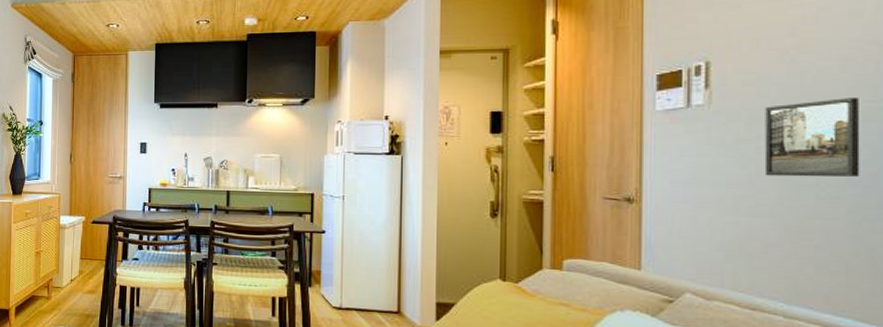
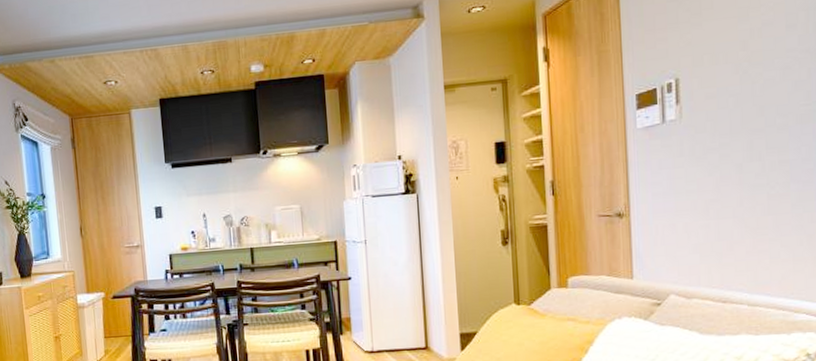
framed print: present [764,98,860,178] -> none [725,103,800,181]

